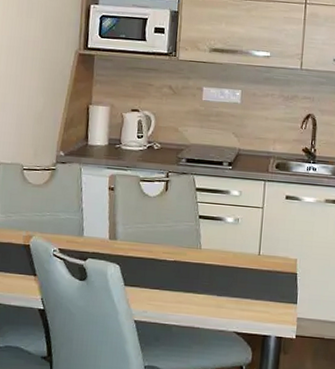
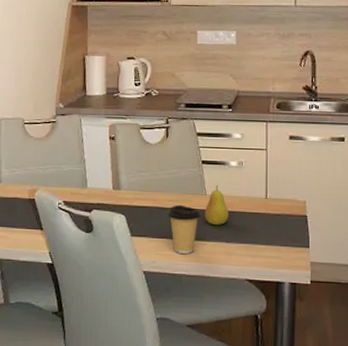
coffee cup: none [162,257,194,305] -> present [168,204,200,254]
fruit: none [198,239,222,279] -> present [205,185,229,225]

